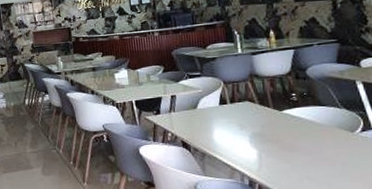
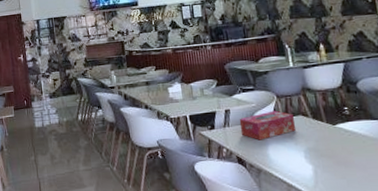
tissue box: none [185,96,242,125] -> present [239,110,296,140]

